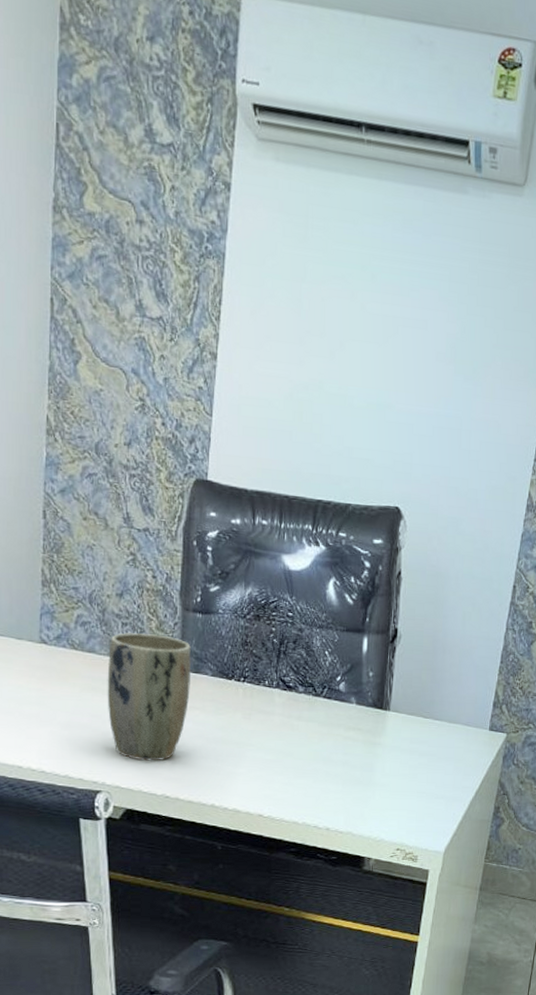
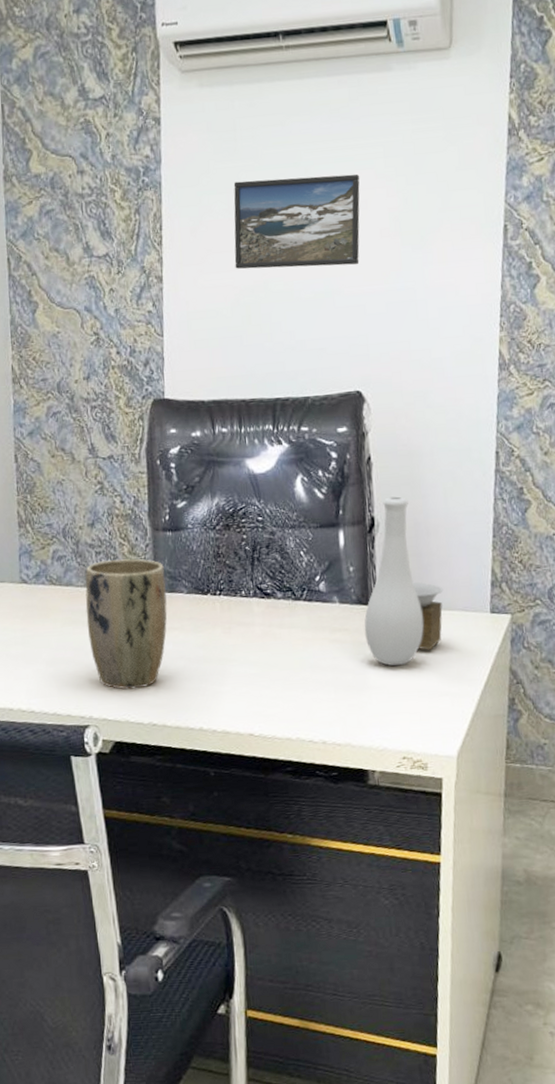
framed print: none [292,271,424,384] -> present [233,174,360,269]
vase: none [376,612,451,768] -> present [364,496,443,666]

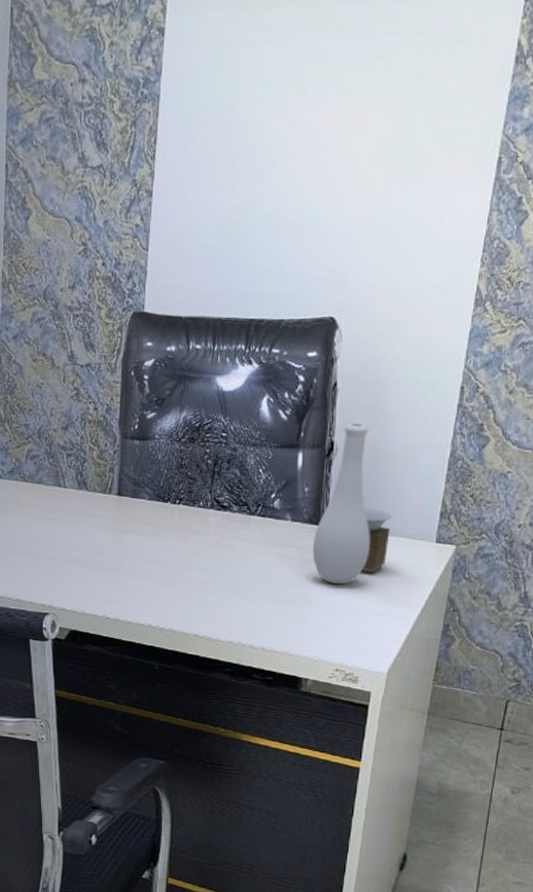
plant pot: present [85,558,167,689] -> none [53,463,130,584]
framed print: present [233,174,360,269] -> none [224,96,358,190]

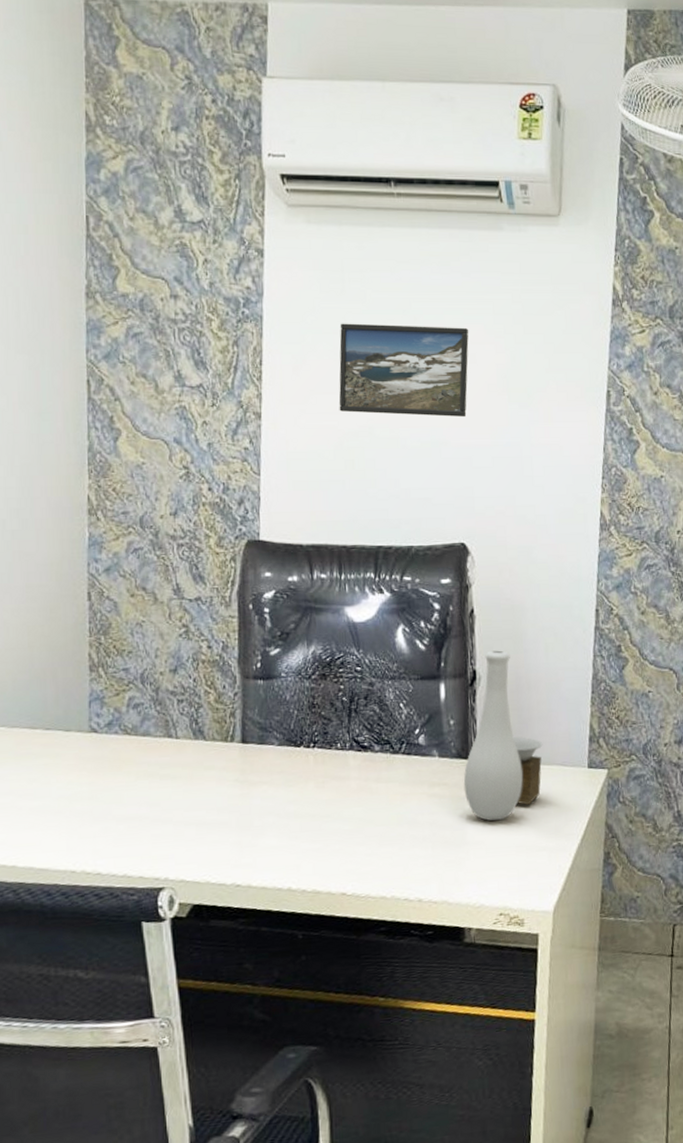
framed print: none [224,96,358,190] -> present [339,323,469,418]

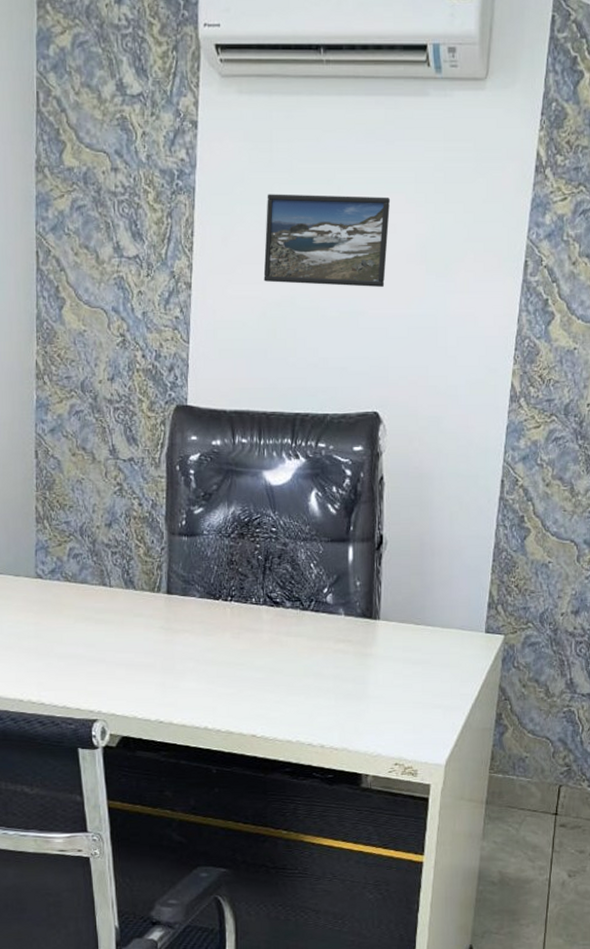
vase: present [463,650,543,822] -> none [366,516,443,678]

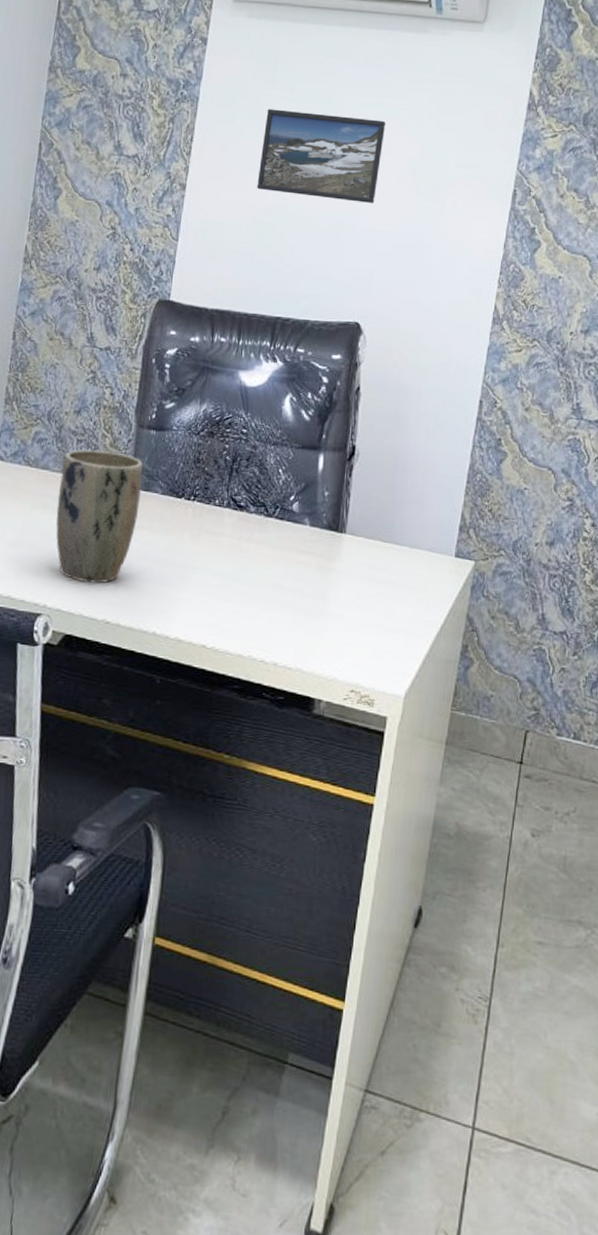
plant pot: none [99,561,180,687] -> present [56,449,143,583]

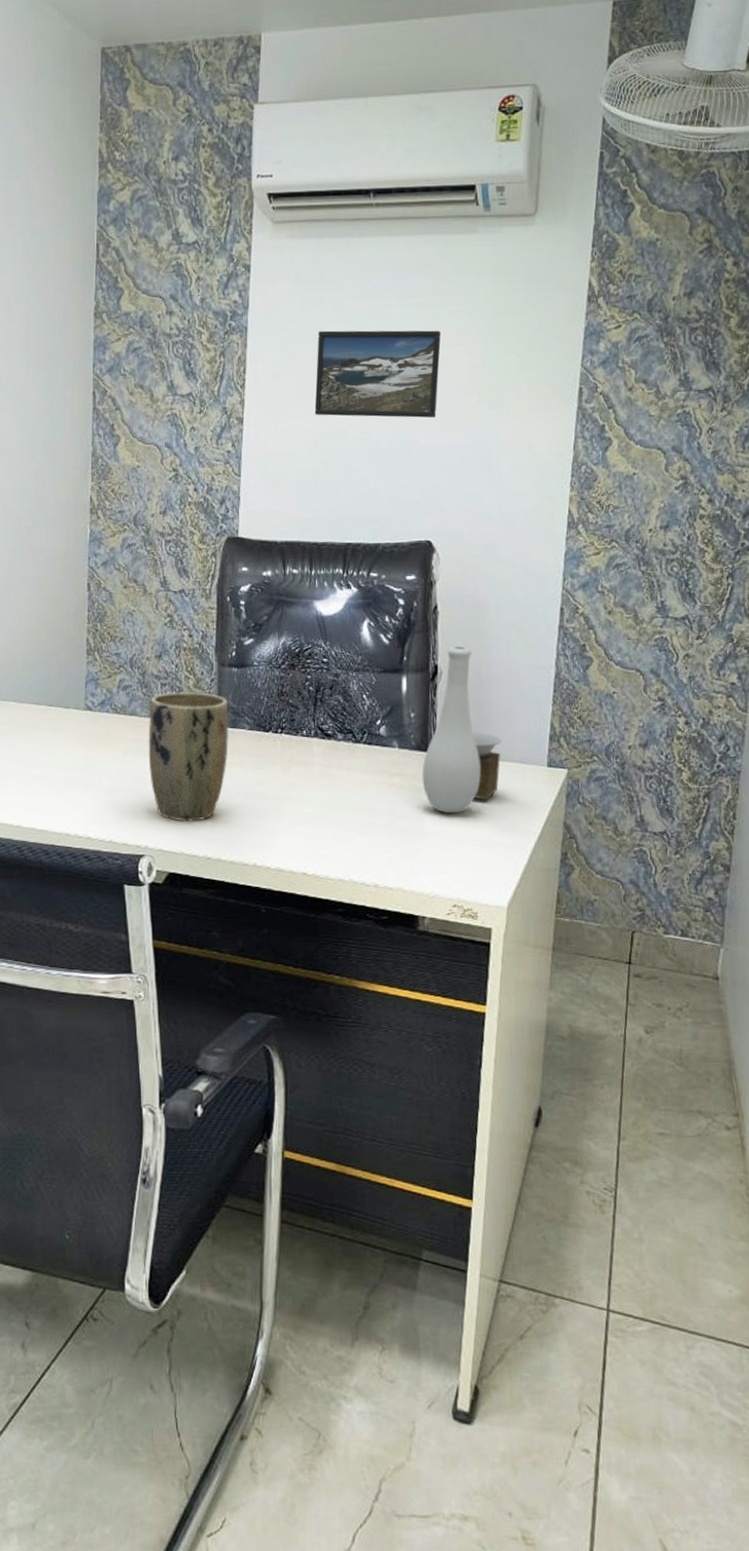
vase: none [330,429,413,597] -> present [422,646,502,814]

